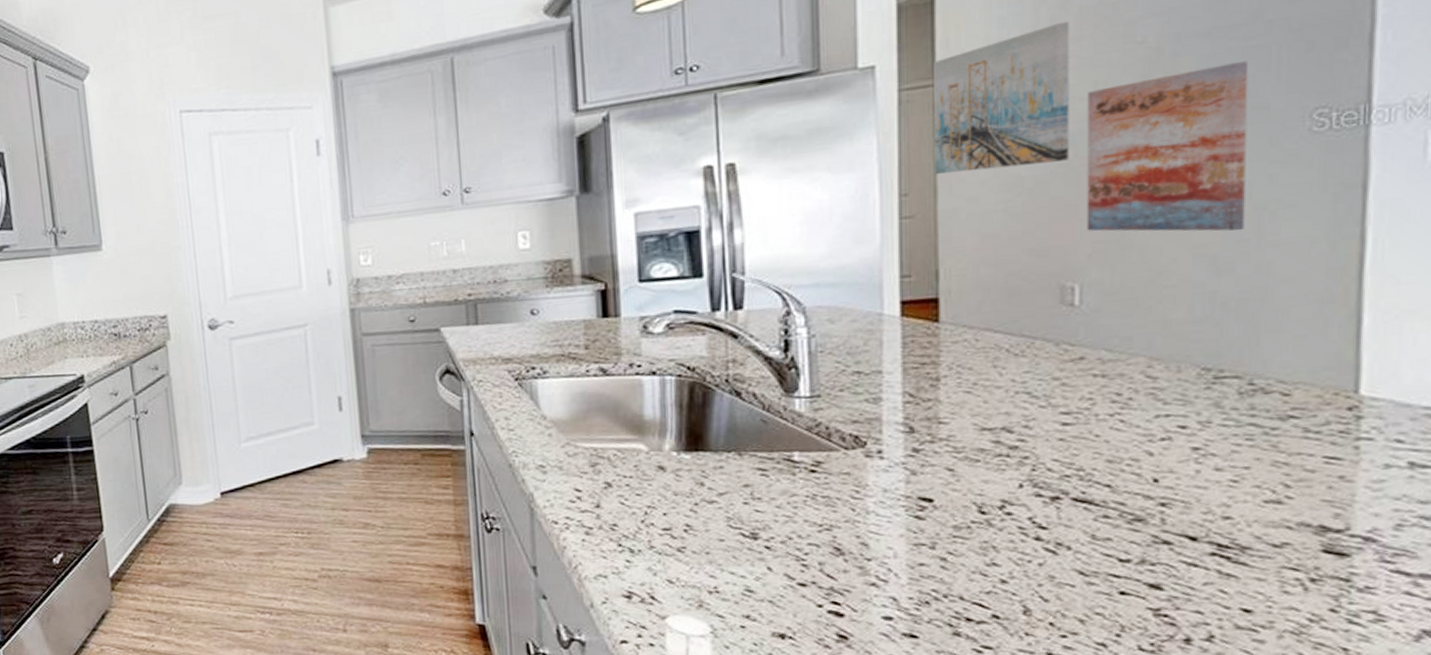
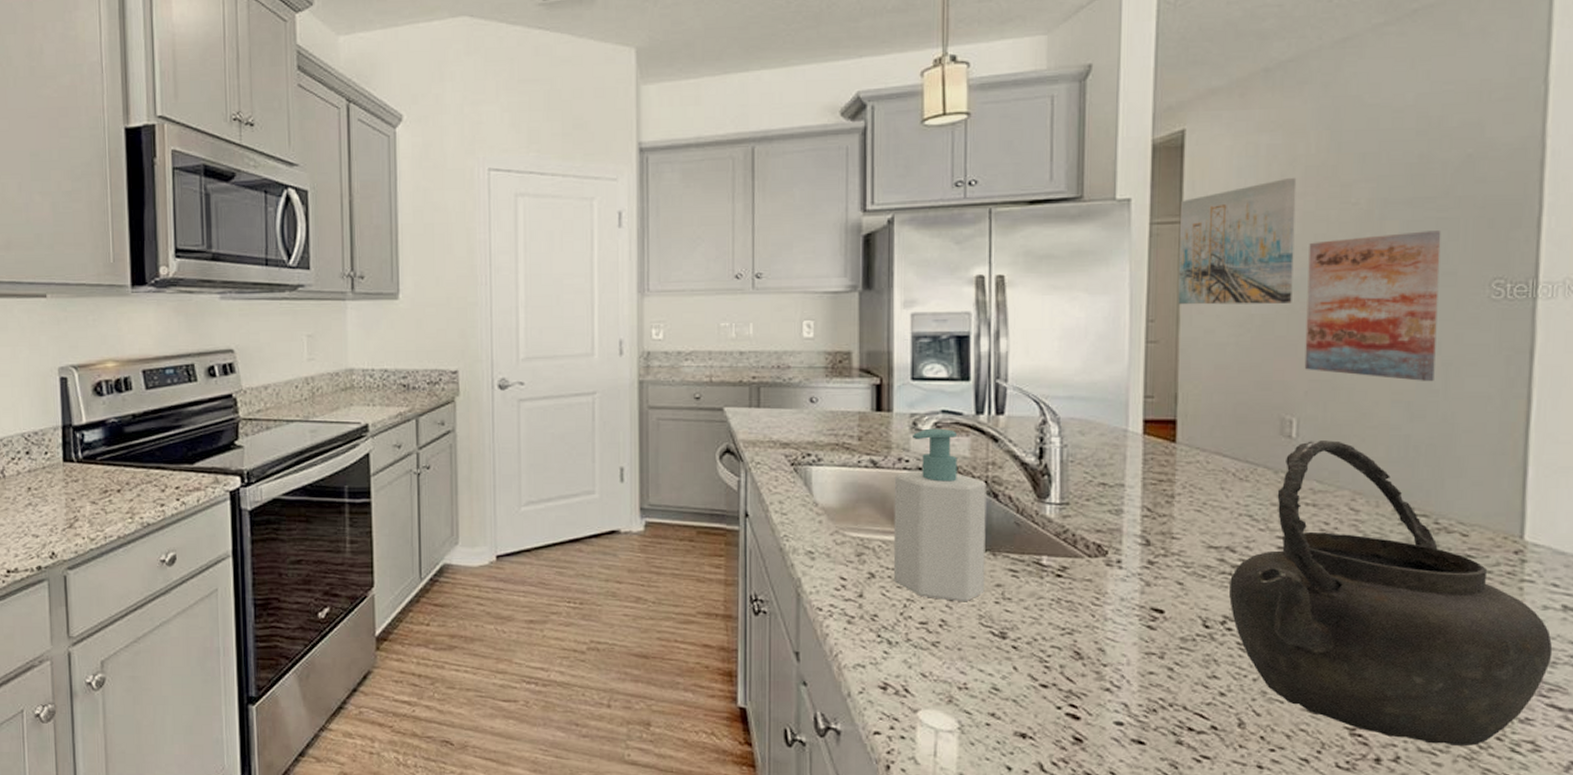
soap bottle: none [626,329,732,506] -> present [893,428,987,602]
kettle: none [1008,304,1398,620] -> present [1229,440,1553,746]

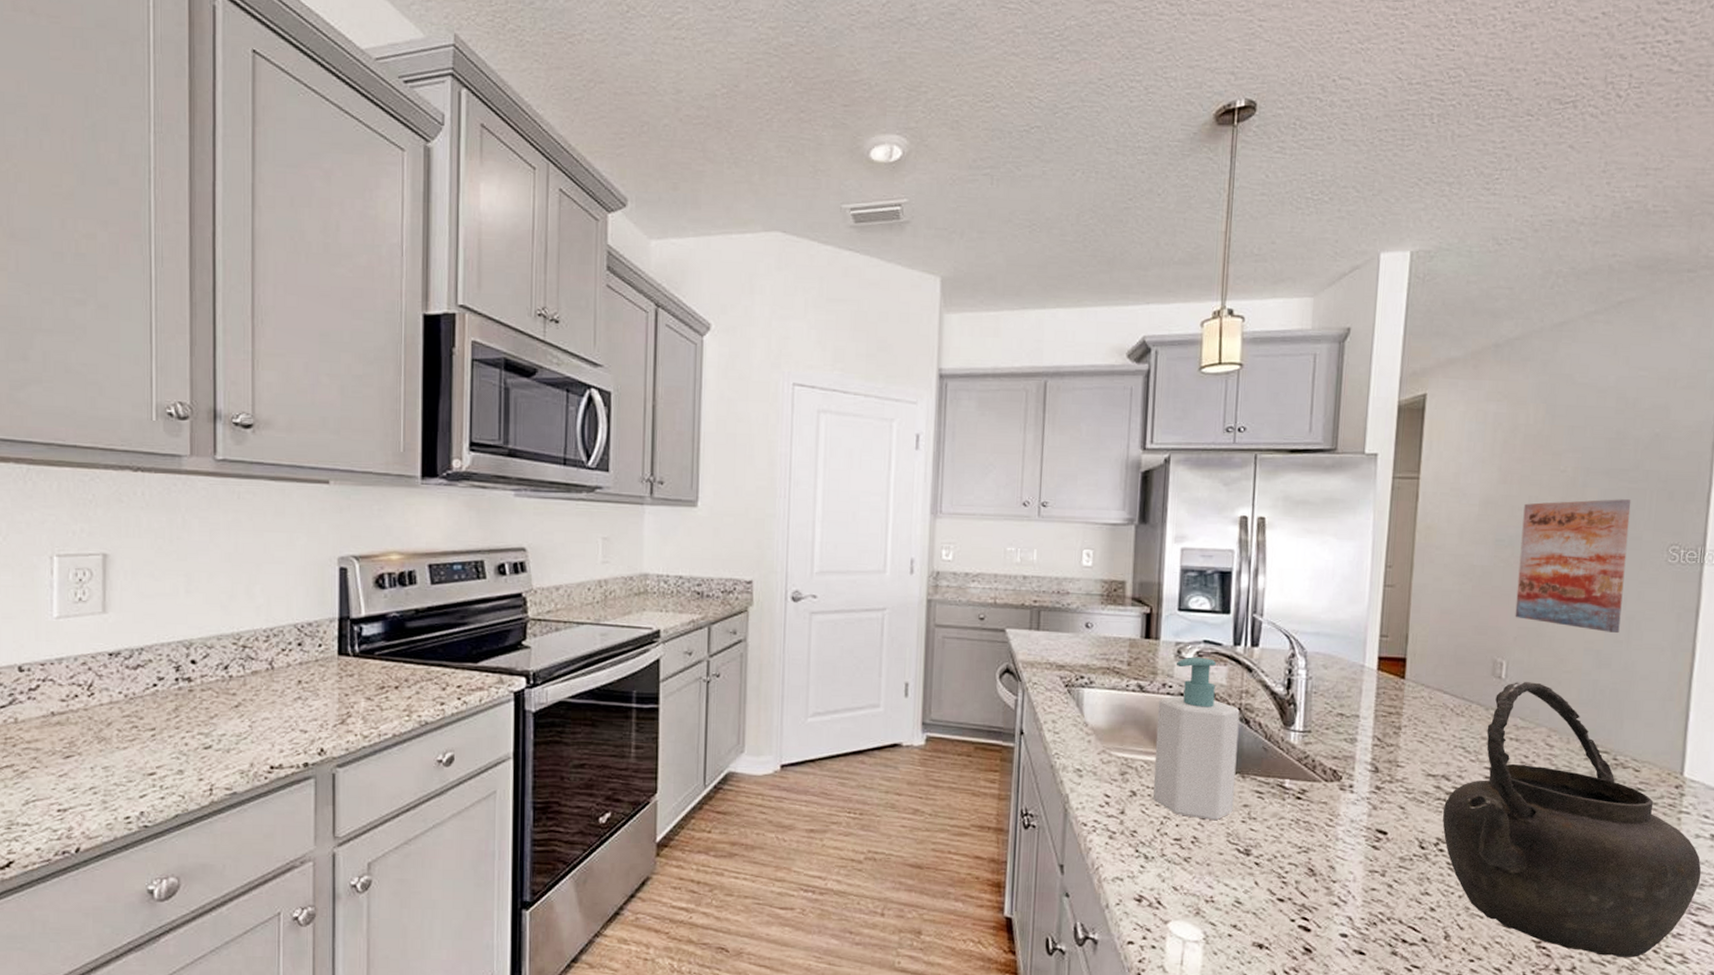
wall art: present [1178,177,1297,305] -> none [1413,444,1517,557]

